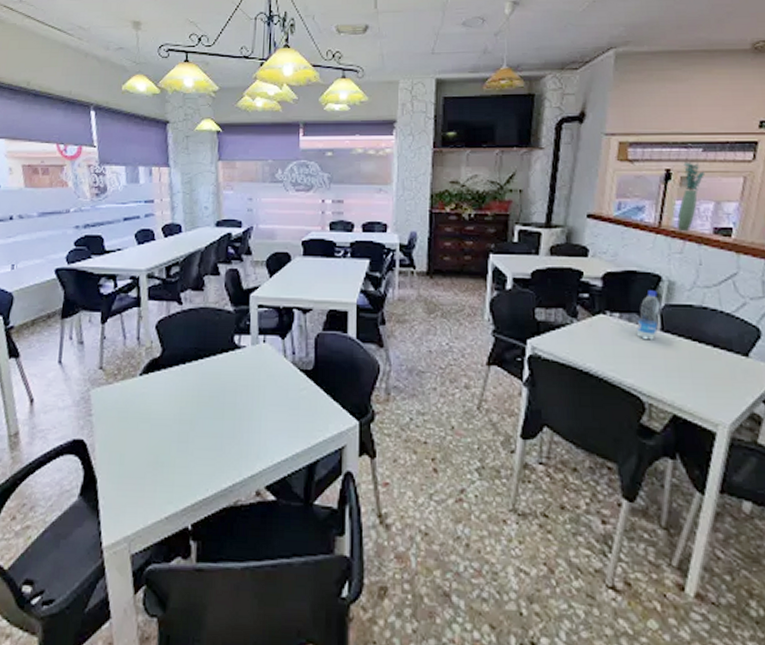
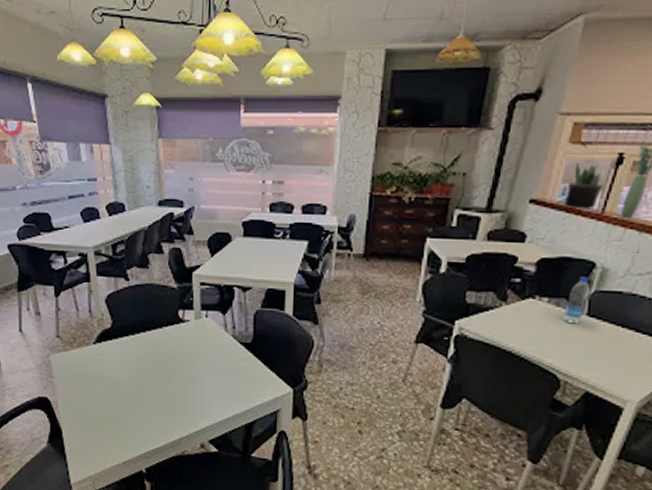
planter: none [621,178,656,223] -> present [564,162,603,209]

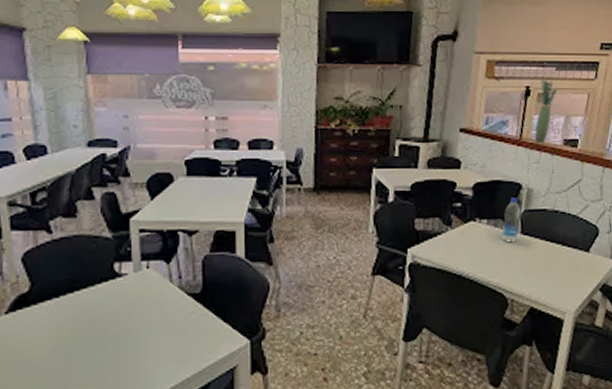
planter: present [564,162,603,209] -> none [488,94,518,136]

